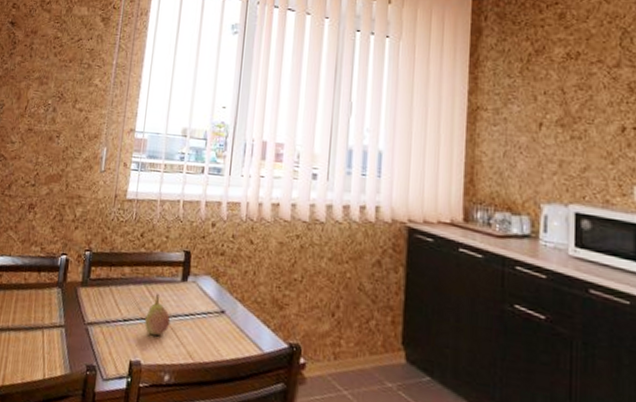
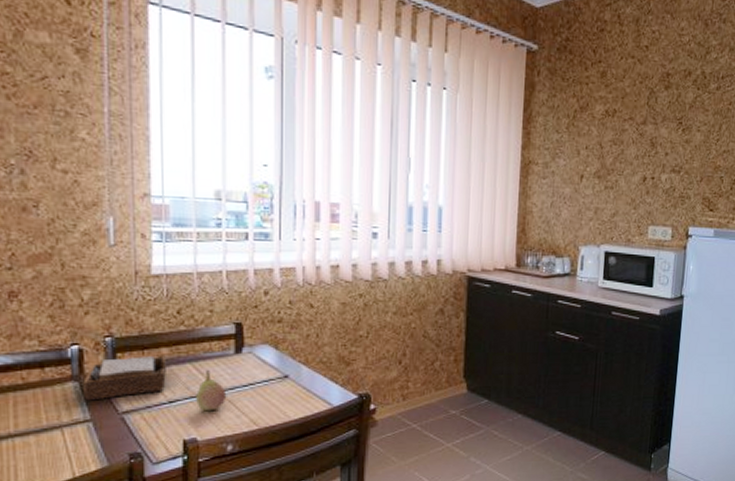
napkin holder: none [62,271,127,309] -> present [83,356,166,401]

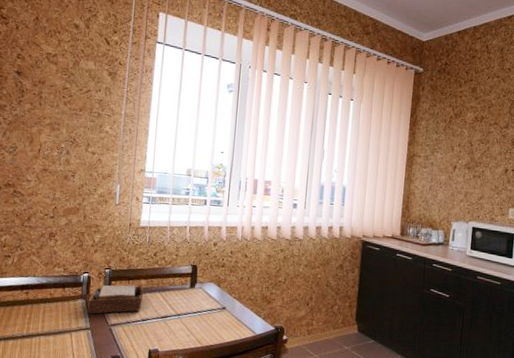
fruit: present [196,370,227,412] -> none [160,299,182,330]

